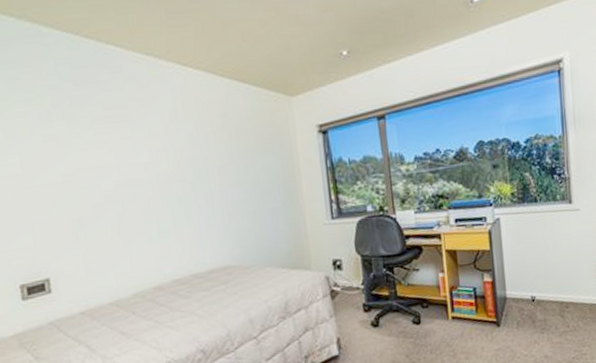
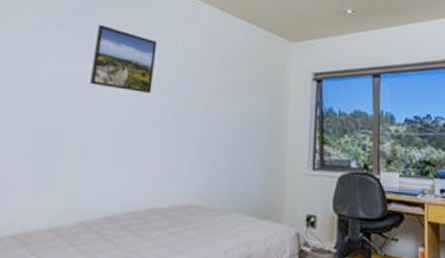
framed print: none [98,110,166,172] -> present [90,25,158,94]

